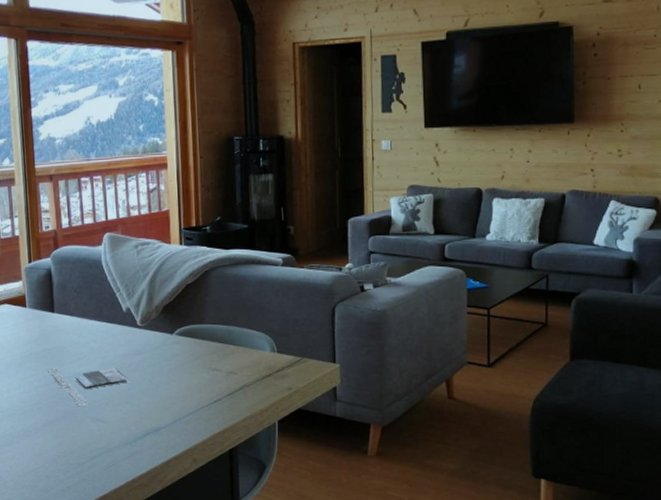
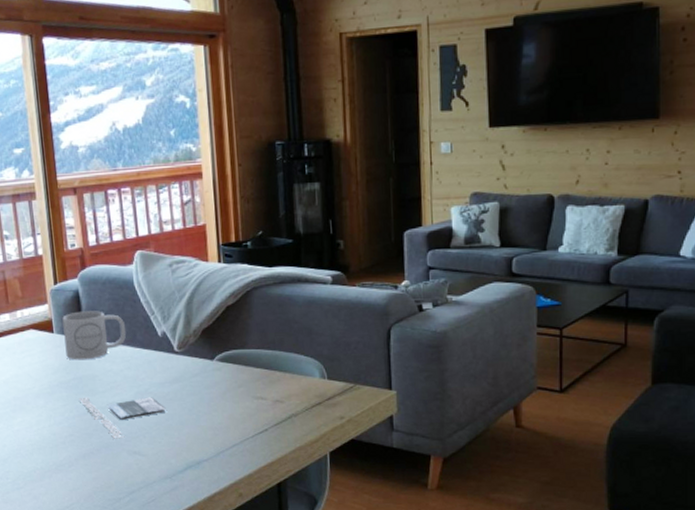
mug: none [35,287,94,333] -> present [62,311,126,360]

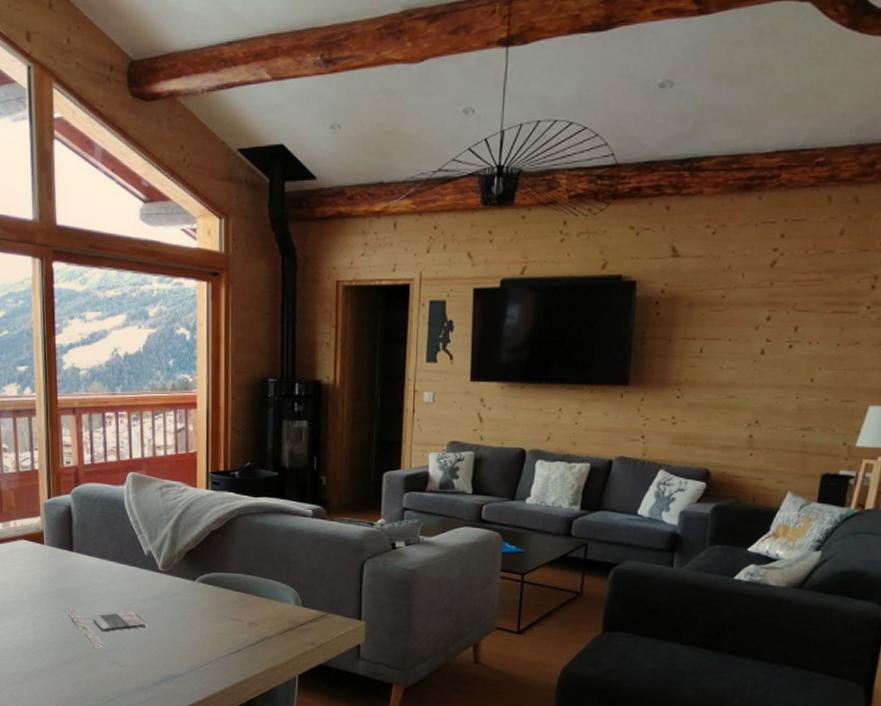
mug: present [62,311,126,360] -> none [53,526,114,573]

